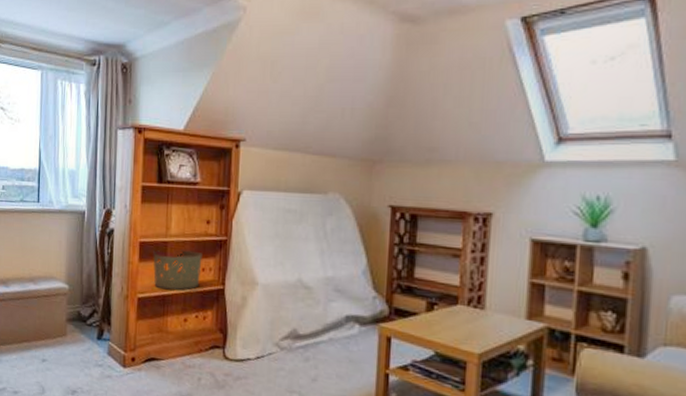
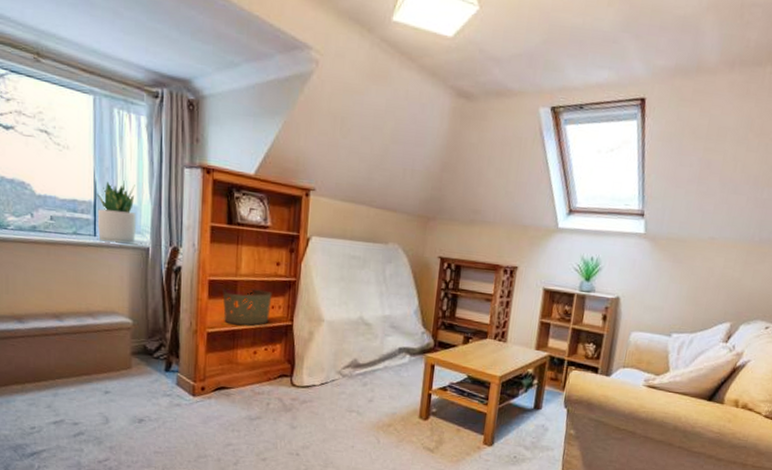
planter: none [41,147,74,208] -> present [96,180,136,244]

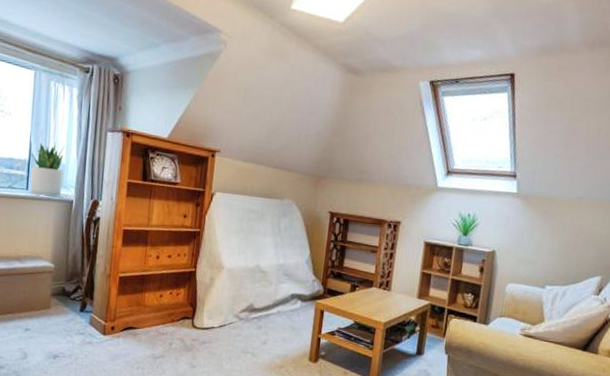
basket: present [222,288,272,326] -> none [134,237,179,271]

